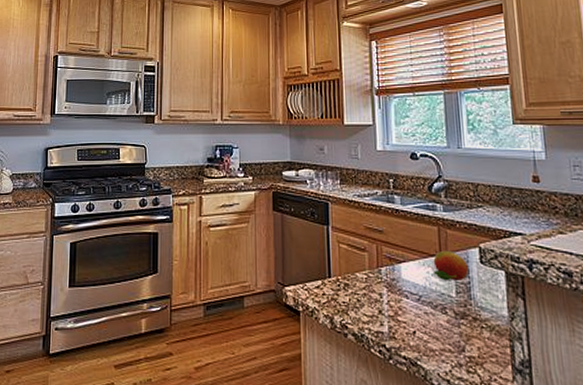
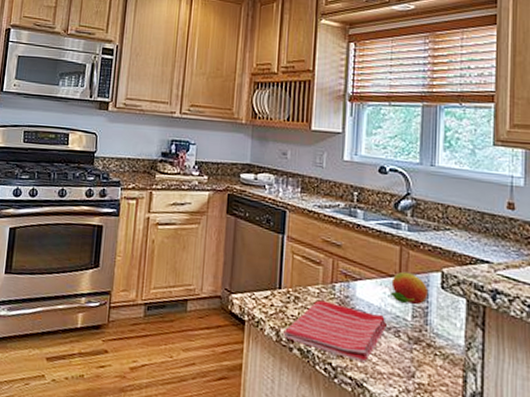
dish towel: none [337,285,434,342] -> present [283,300,387,364]

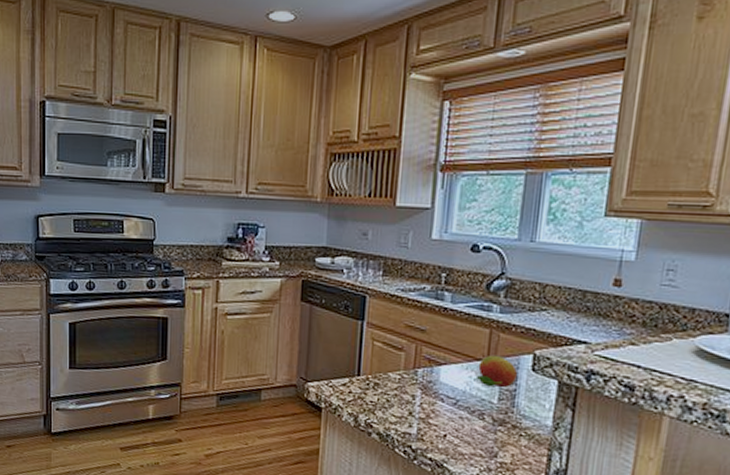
dish towel: present [283,300,387,364] -> none [362,386,471,445]

